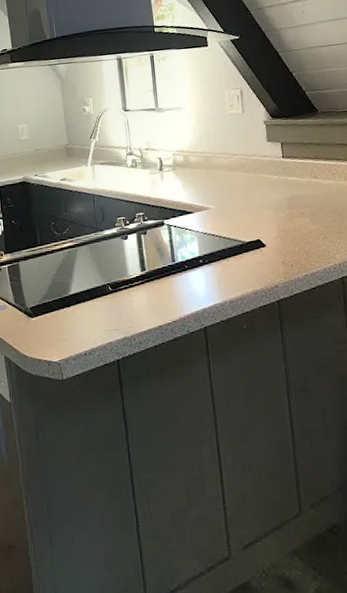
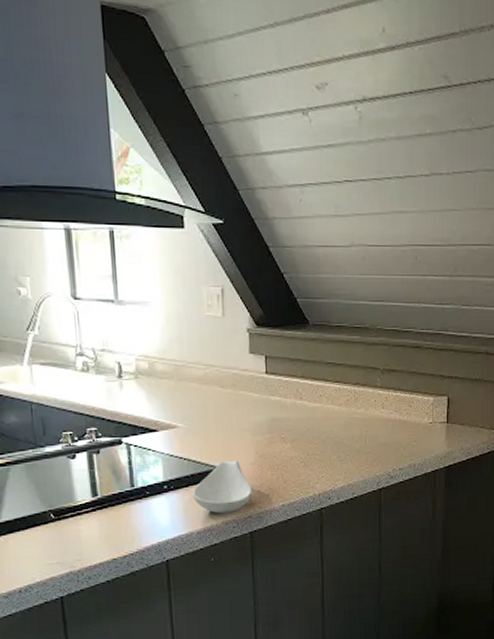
spoon rest: none [224,235,277,284] -> present [192,460,252,514]

